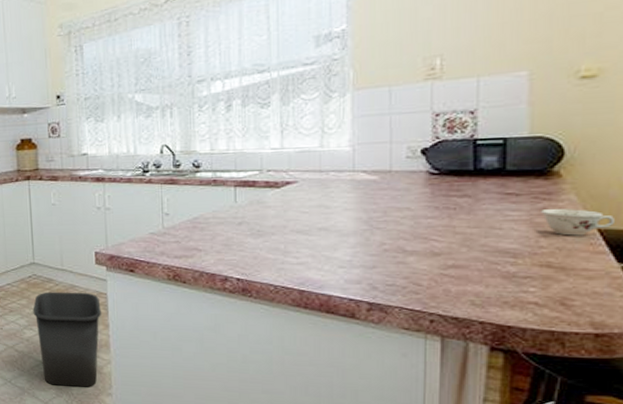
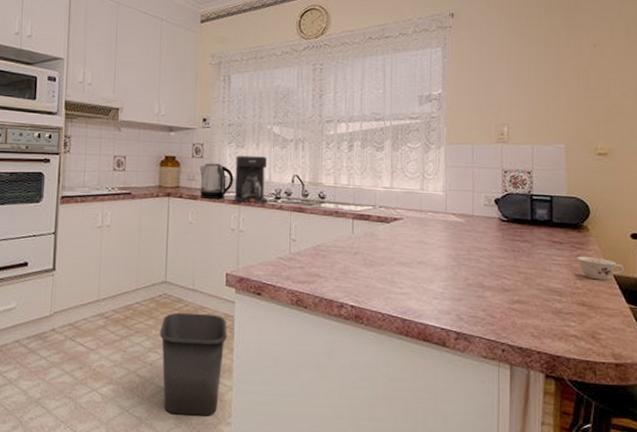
kettle: none [57,141,95,180] -> present [199,163,234,200]
coffee maker: none [95,128,134,181] -> present [234,155,268,204]

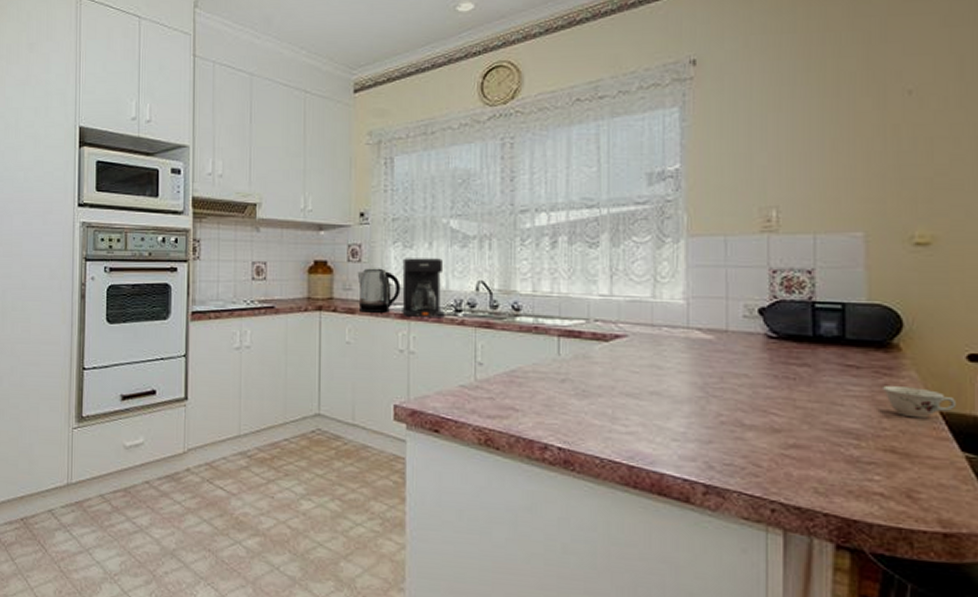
waste bin: present [159,312,227,416] -> none [313,452,397,580]

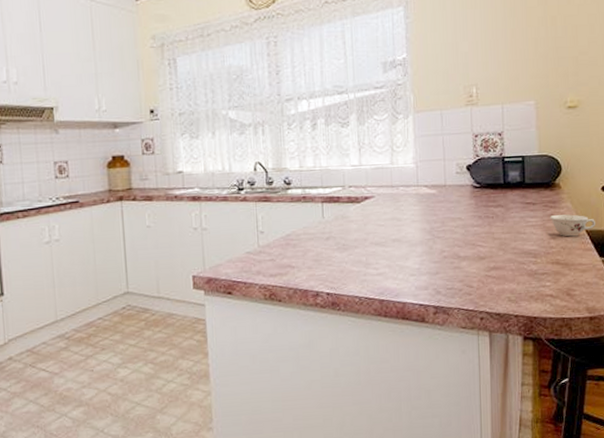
kettle: present [357,268,401,314] -> none [152,158,191,200]
coffee maker: present [402,258,445,319] -> none [190,145,230,200]

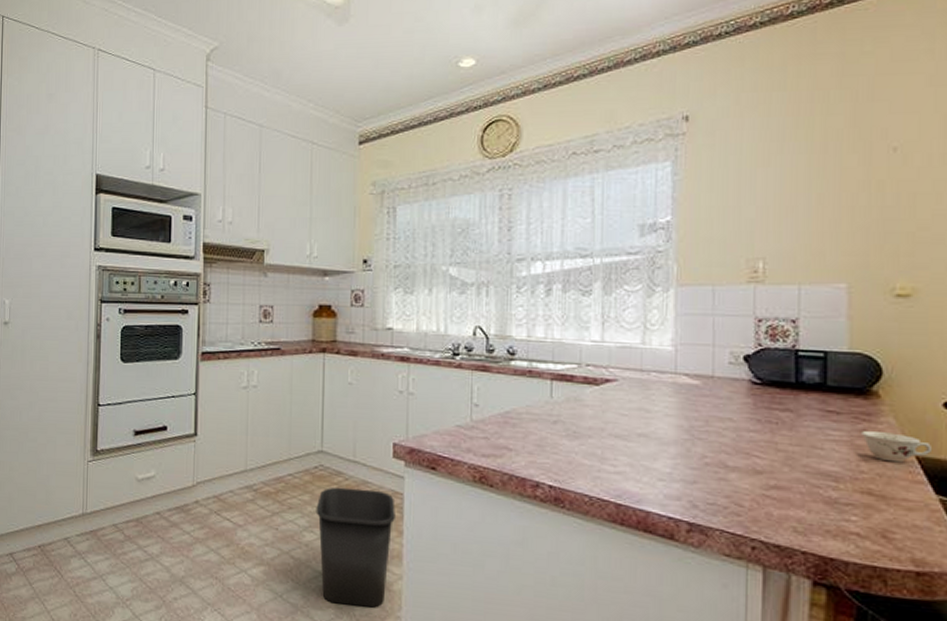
waste bin: none [127,320,200,428] -> present [316,487,395,608]

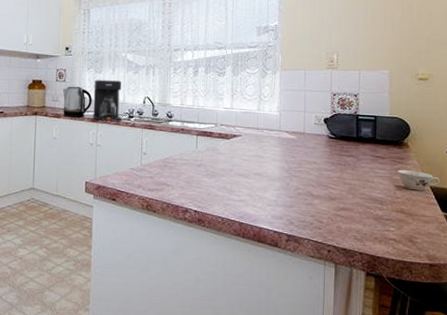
waste bin: present [316,487,395,608] -> none [28,214,86,303]
kettle: none [360,312,401,357] -> present [62,86,92,119]
coffee maker: none [402,303,443,362] -> present [93,80,122,122]

